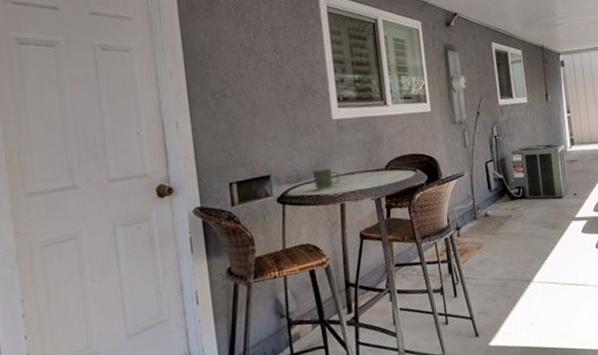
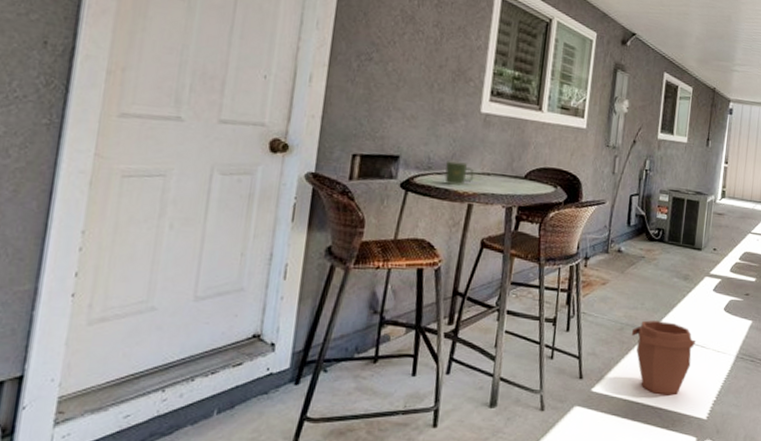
flowerpot: none [514,269,576,336] -> present [631,320,697,395]

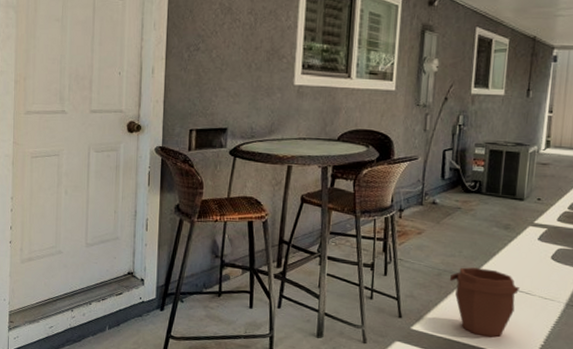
mug: present [444,160,474,186] -> none [266,129,292,150]

